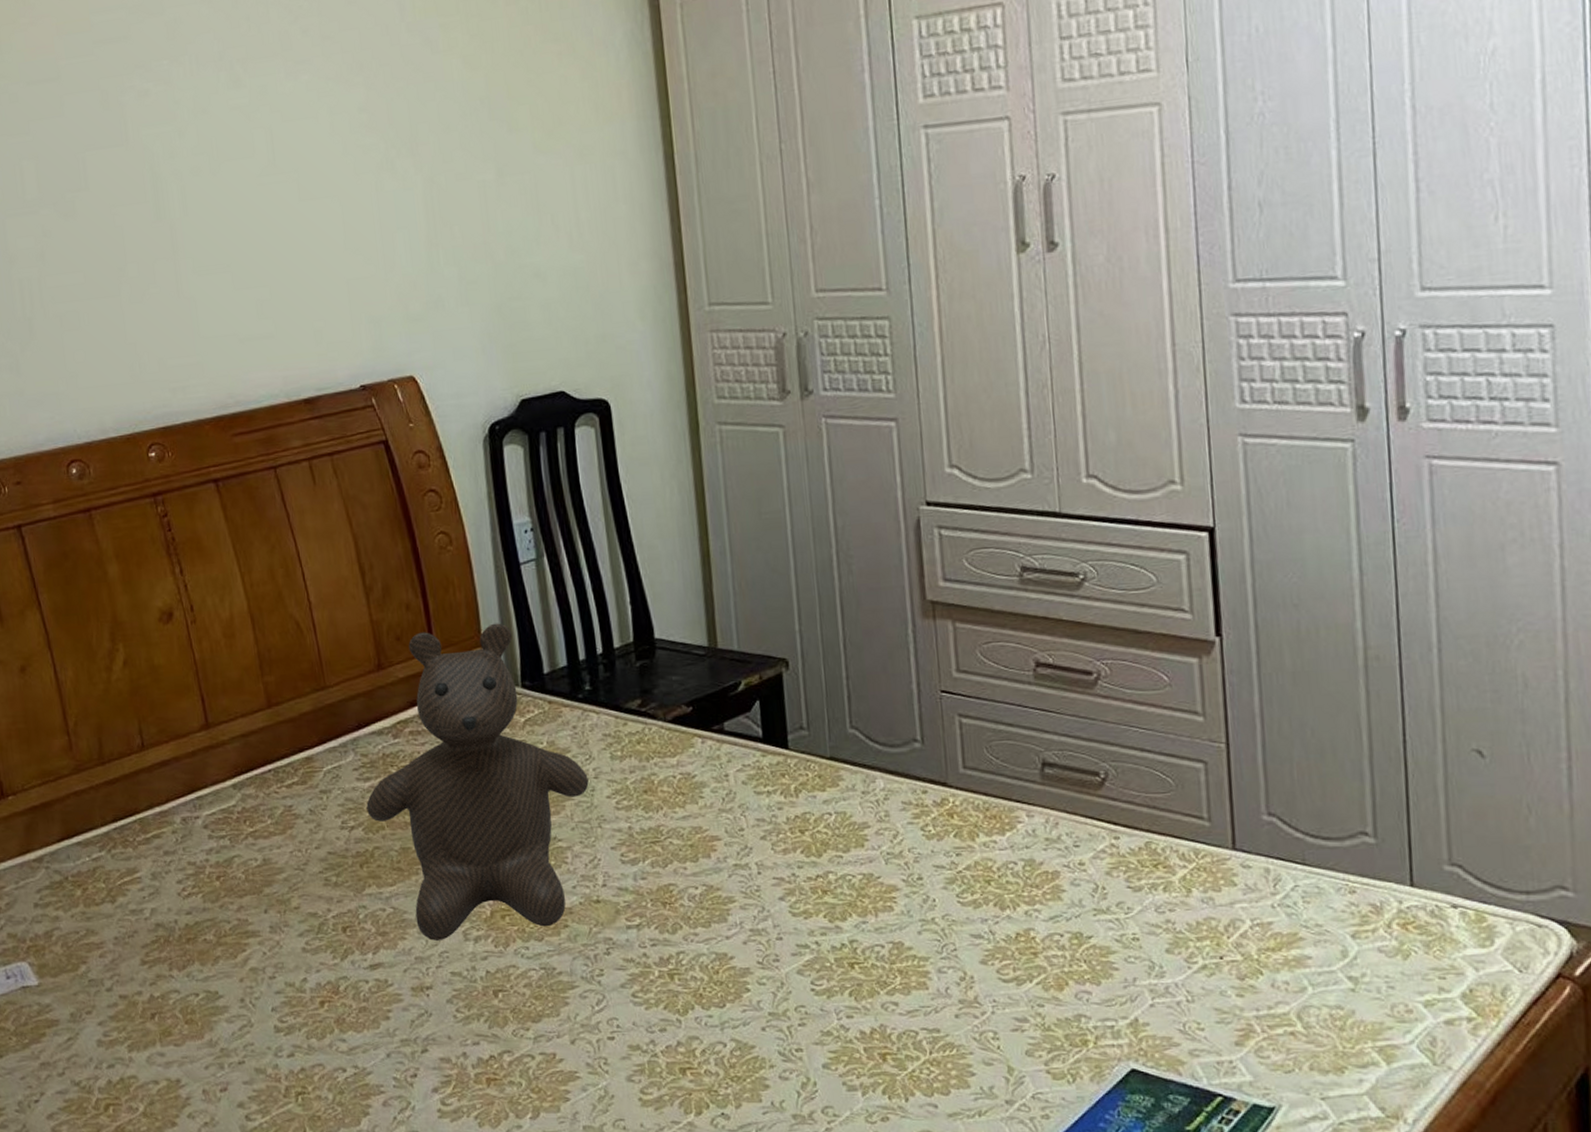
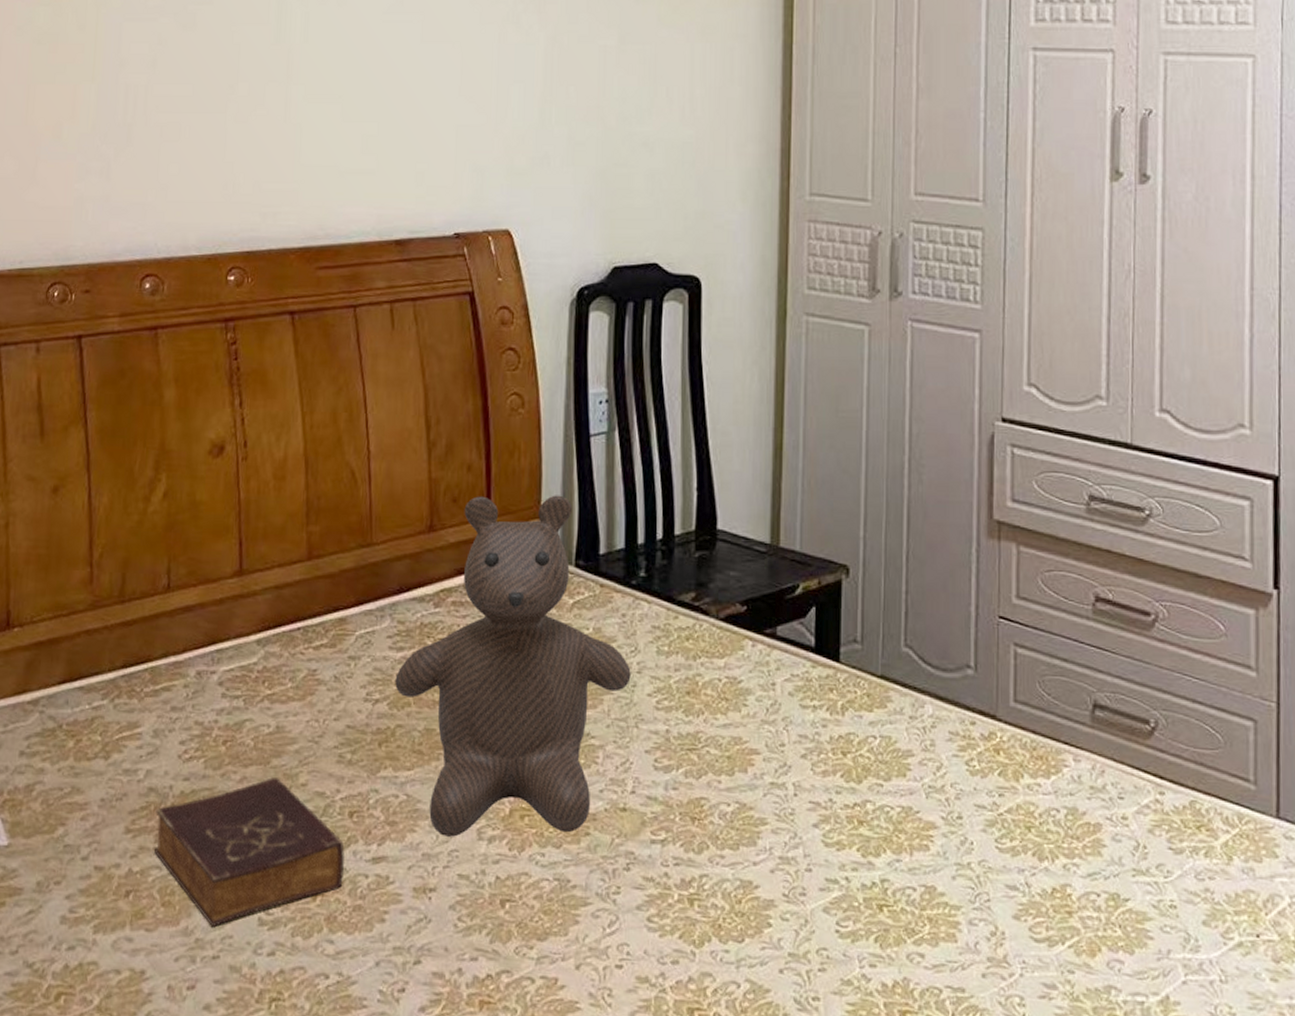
book: none [165,903,346,1038] -> present [155,776,346,928]

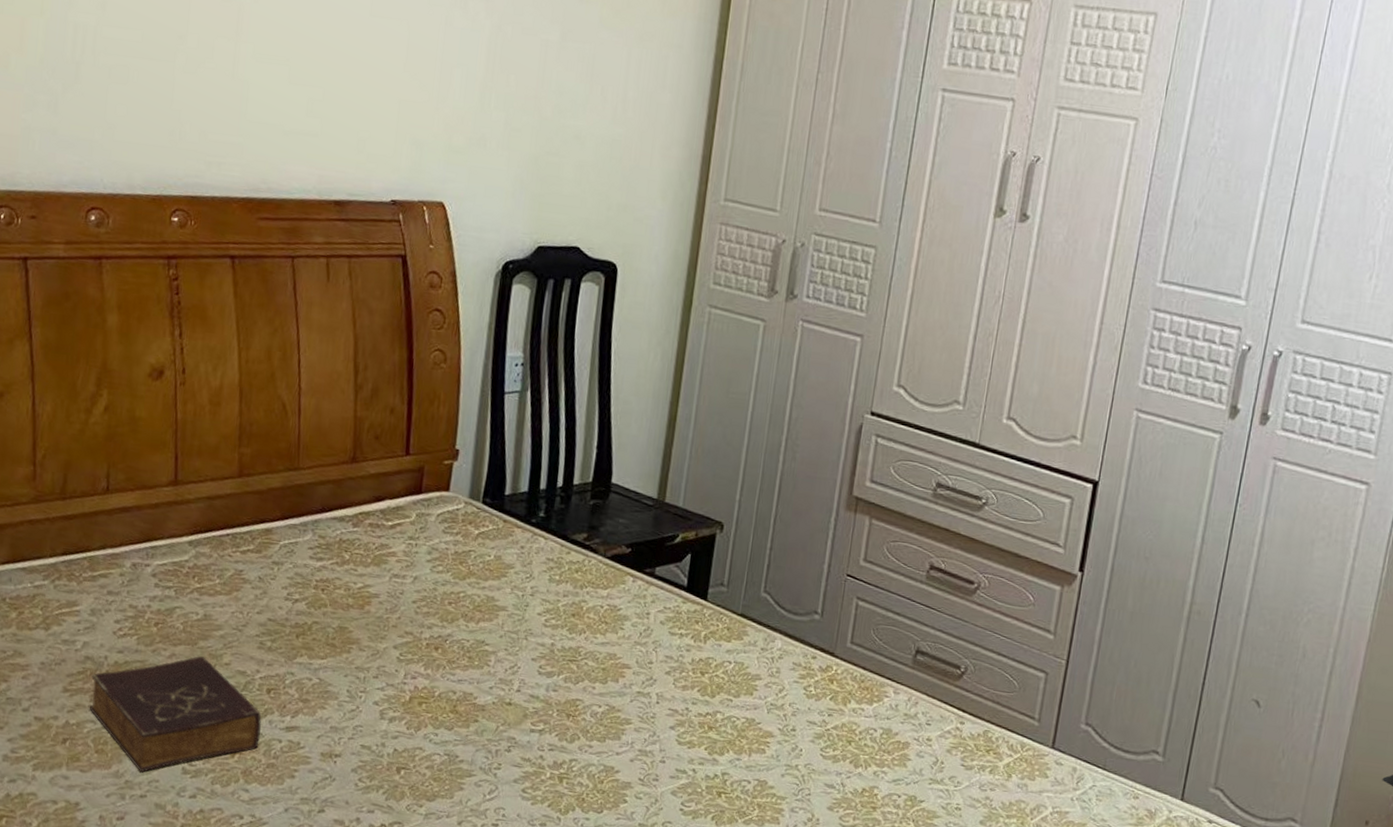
teddy bear: present [395,495,631,837] -> none [313,436,525,719]

